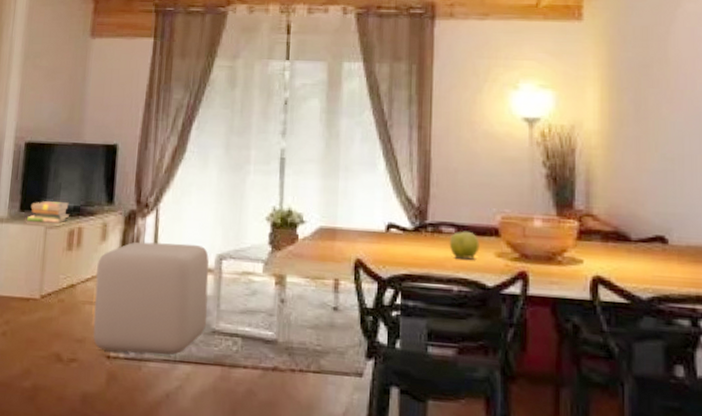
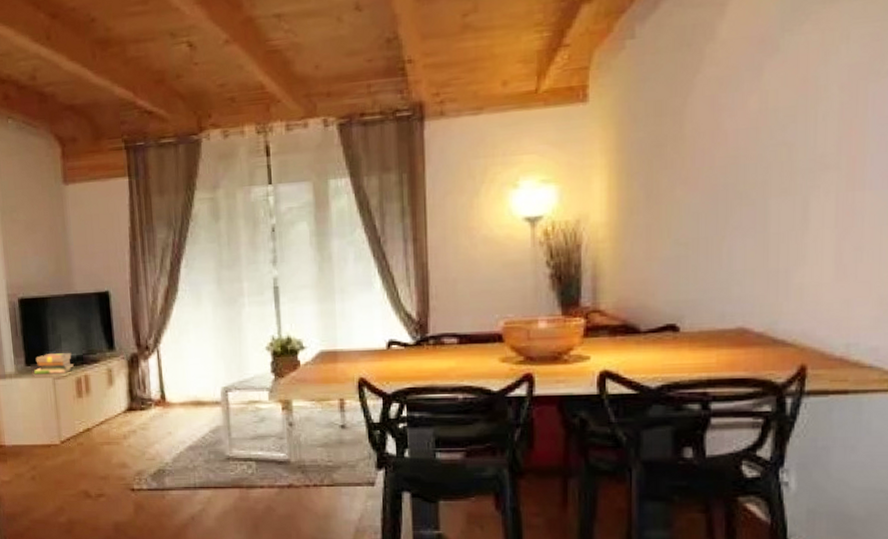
pouf: present [93,241,209,355] -> none [108,380,221,485]
fruit: present [449,231,480,259] -> none [452,340,483,368]

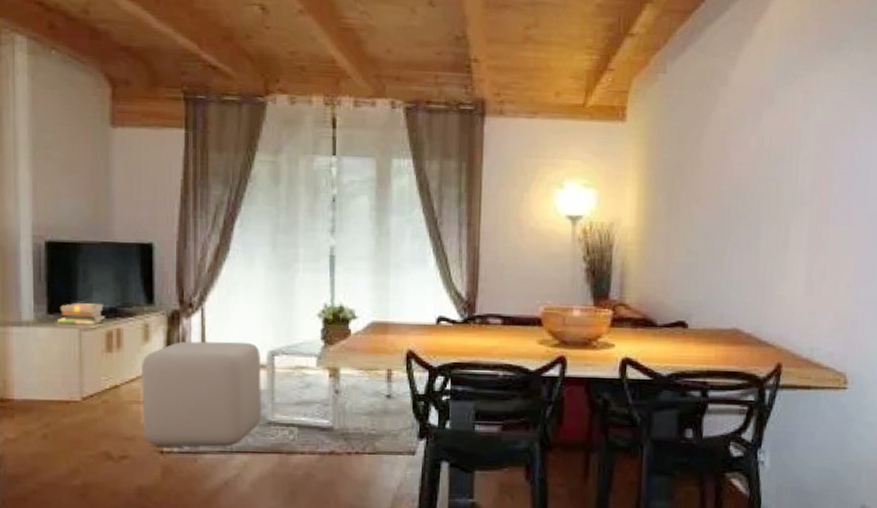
pouf: none [108,380,221,485] -> present [142,341,262,447]

